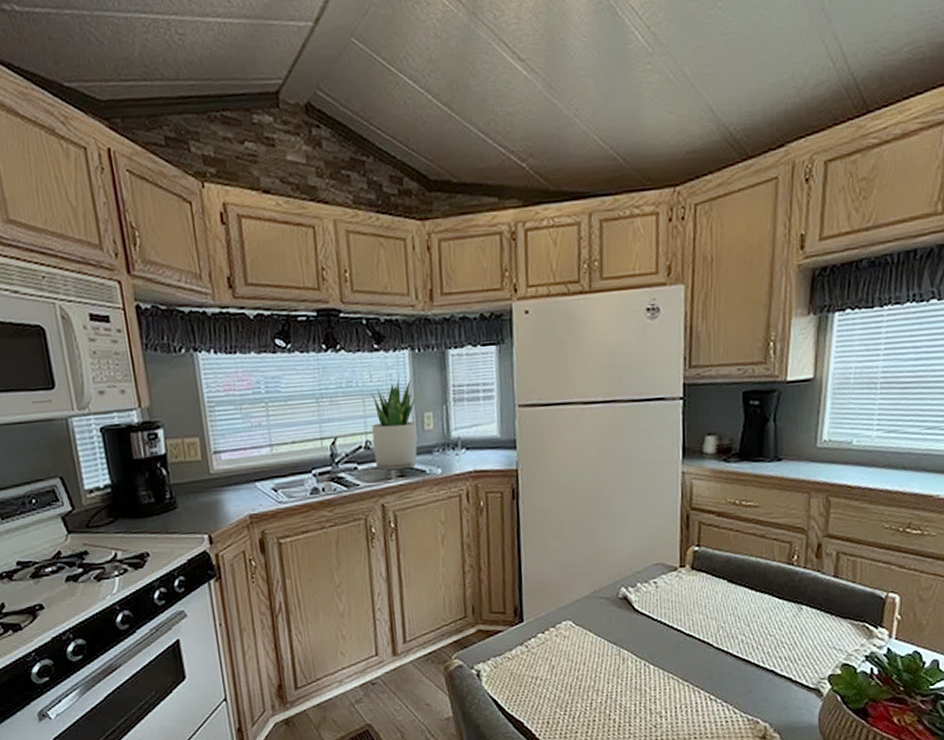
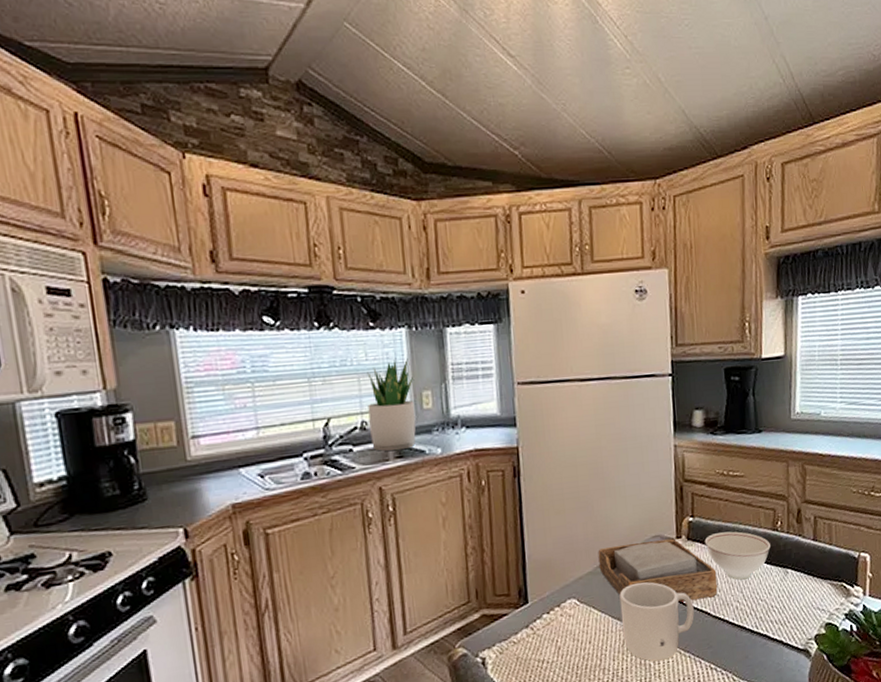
napkin holder: none [596,567,722,632] -> present [598,538,718,603]
mug: none [616,608,695,688] -> present [619,581,694,662]
bowl: none [710,563,784,614] -> present [704,531,771,581]

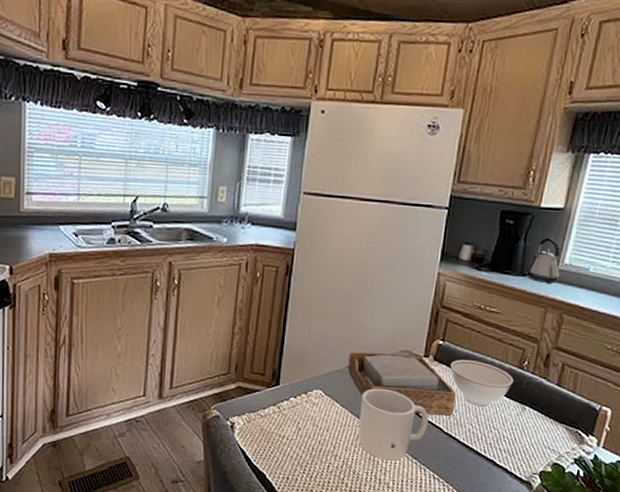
planter: present [367,358,416,452] -> none [169,154,213,234]
kettle: none [761,389,794,436] -> present [526,238,560,283]

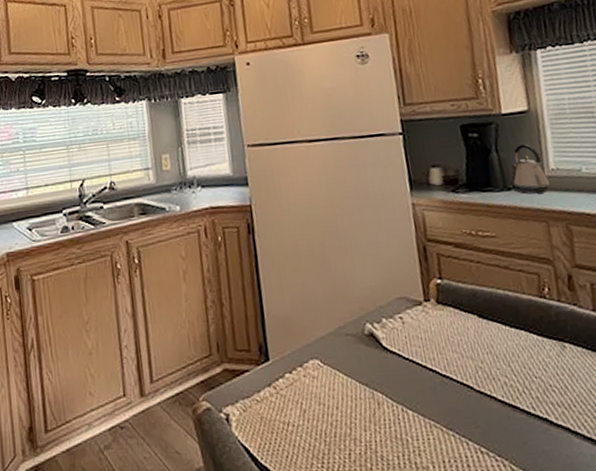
napkin holder: present [347,352,456,416] -> none [338,301,480,372]
mug: present [358,388,429,461] -> none [365,346,455,438]
bowl: present [450,359,514,408] -> none [457,296,539,353]

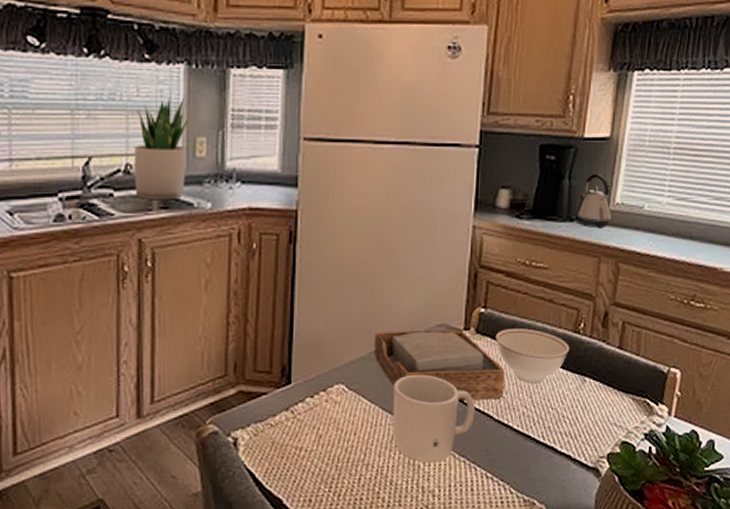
planter: none [114,126,157,209] -> present [134,97,188,201]
napkin holder: none [338,301,480,372] -> present [374,329,505,401]
mug: none [365,346,455,438] -> present [392,374,475,464]
bowl: none [457,296,539,353] -> present [495,328,569,385]

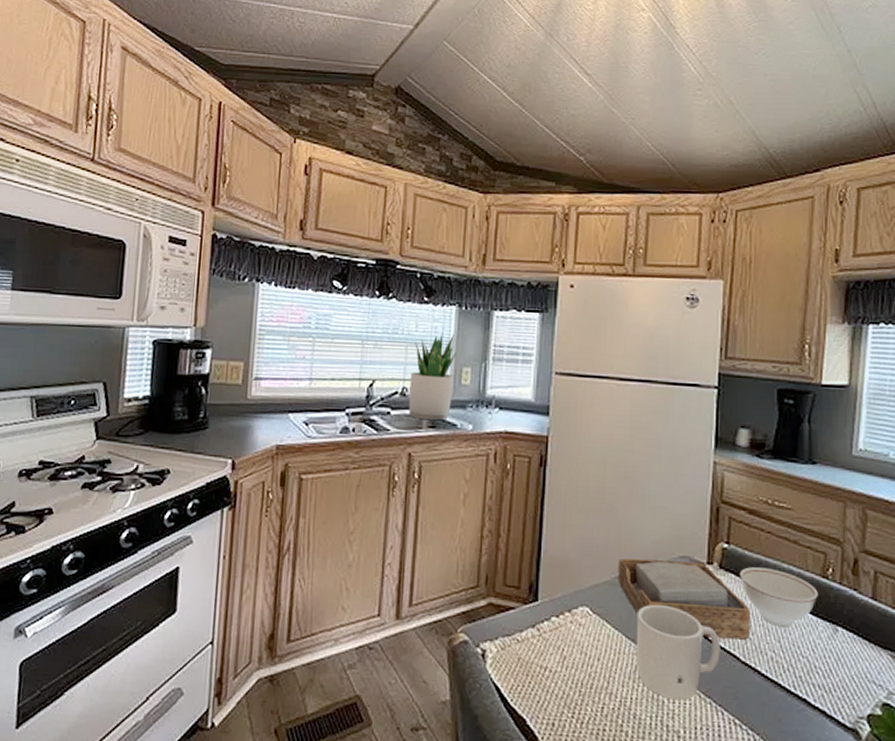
kettle: present [574,174,612,227] -> none [816,419,856,472]

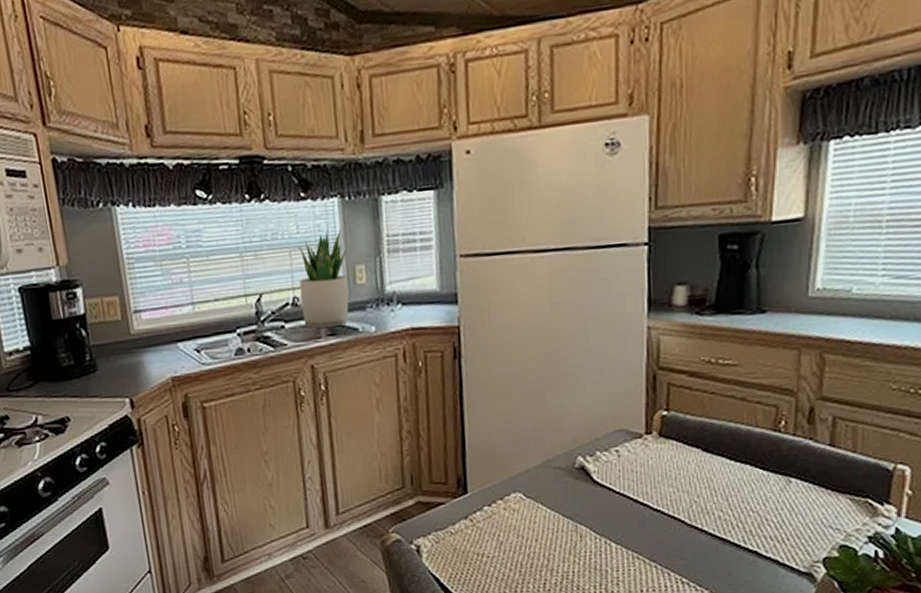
napkin holder: present [618,558,751,640] -> none [548,434,696,506]
mug: present [636,604,720,701] -> none [572,480,664,569]
bowl: present [739,567,818,629] -> none [681,429,769,488]

